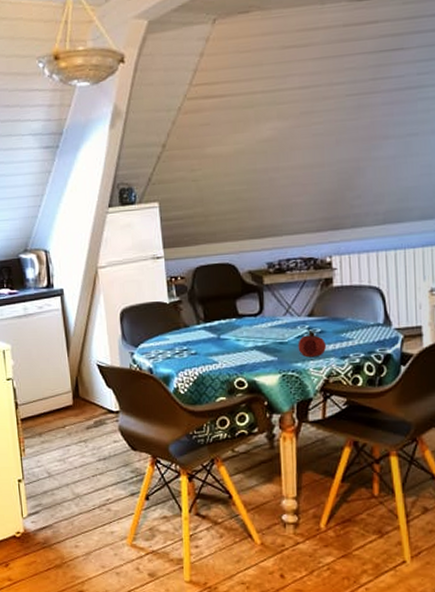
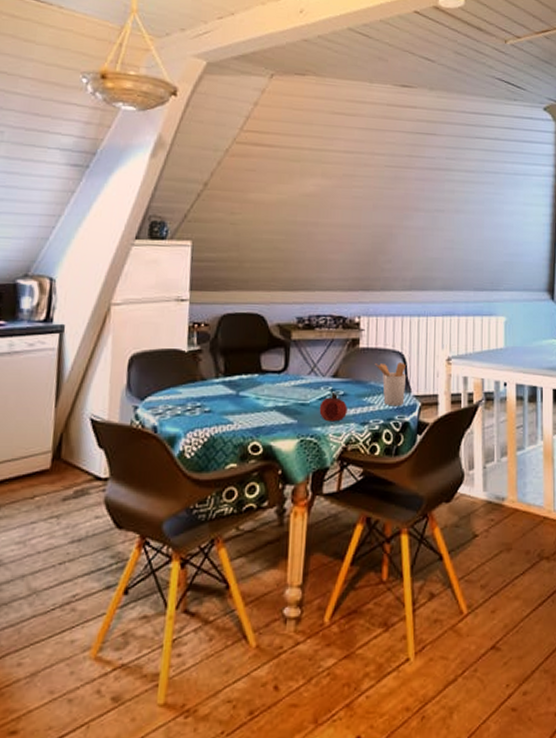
utensil holder: none [351,297,386,340] -> present [375,363,407,407]

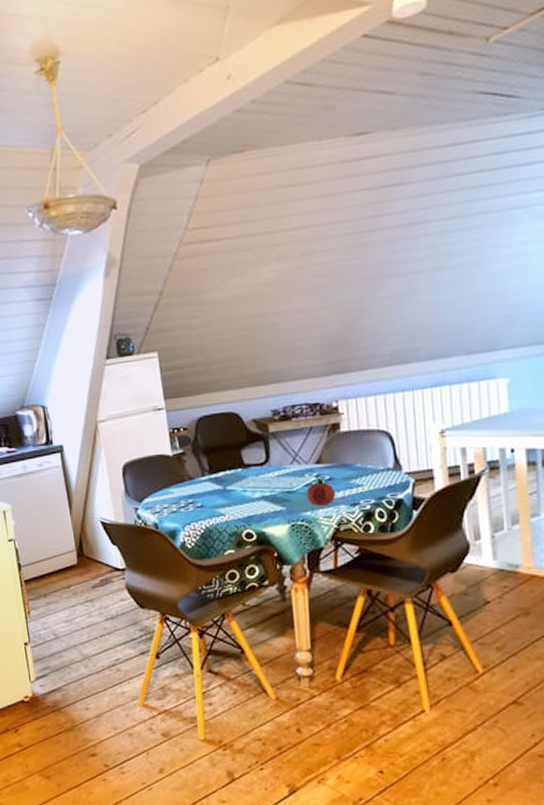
utensil holder: present [375,363,407,407] -> none [359,441,396,486]

